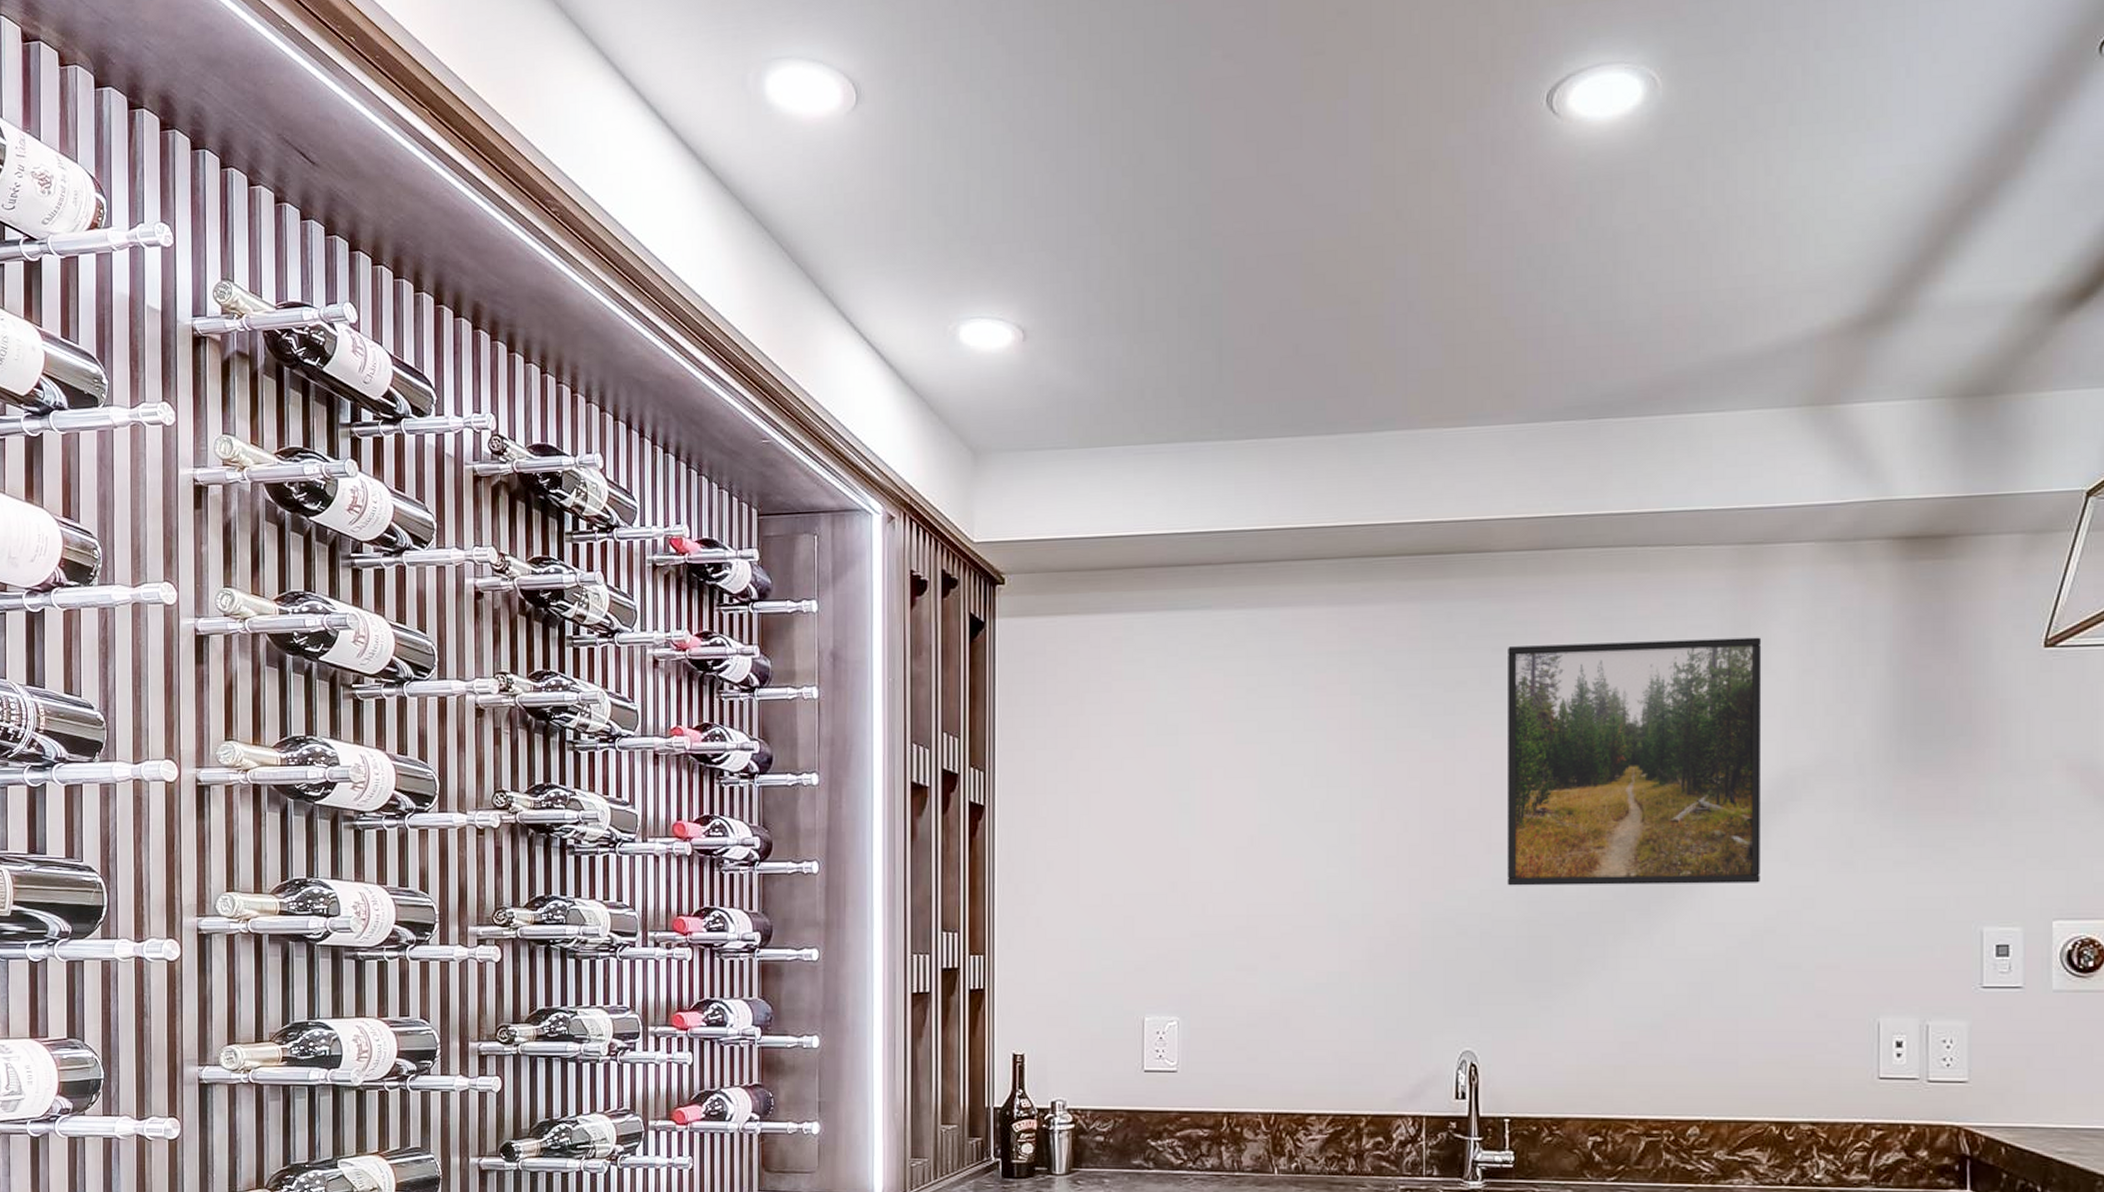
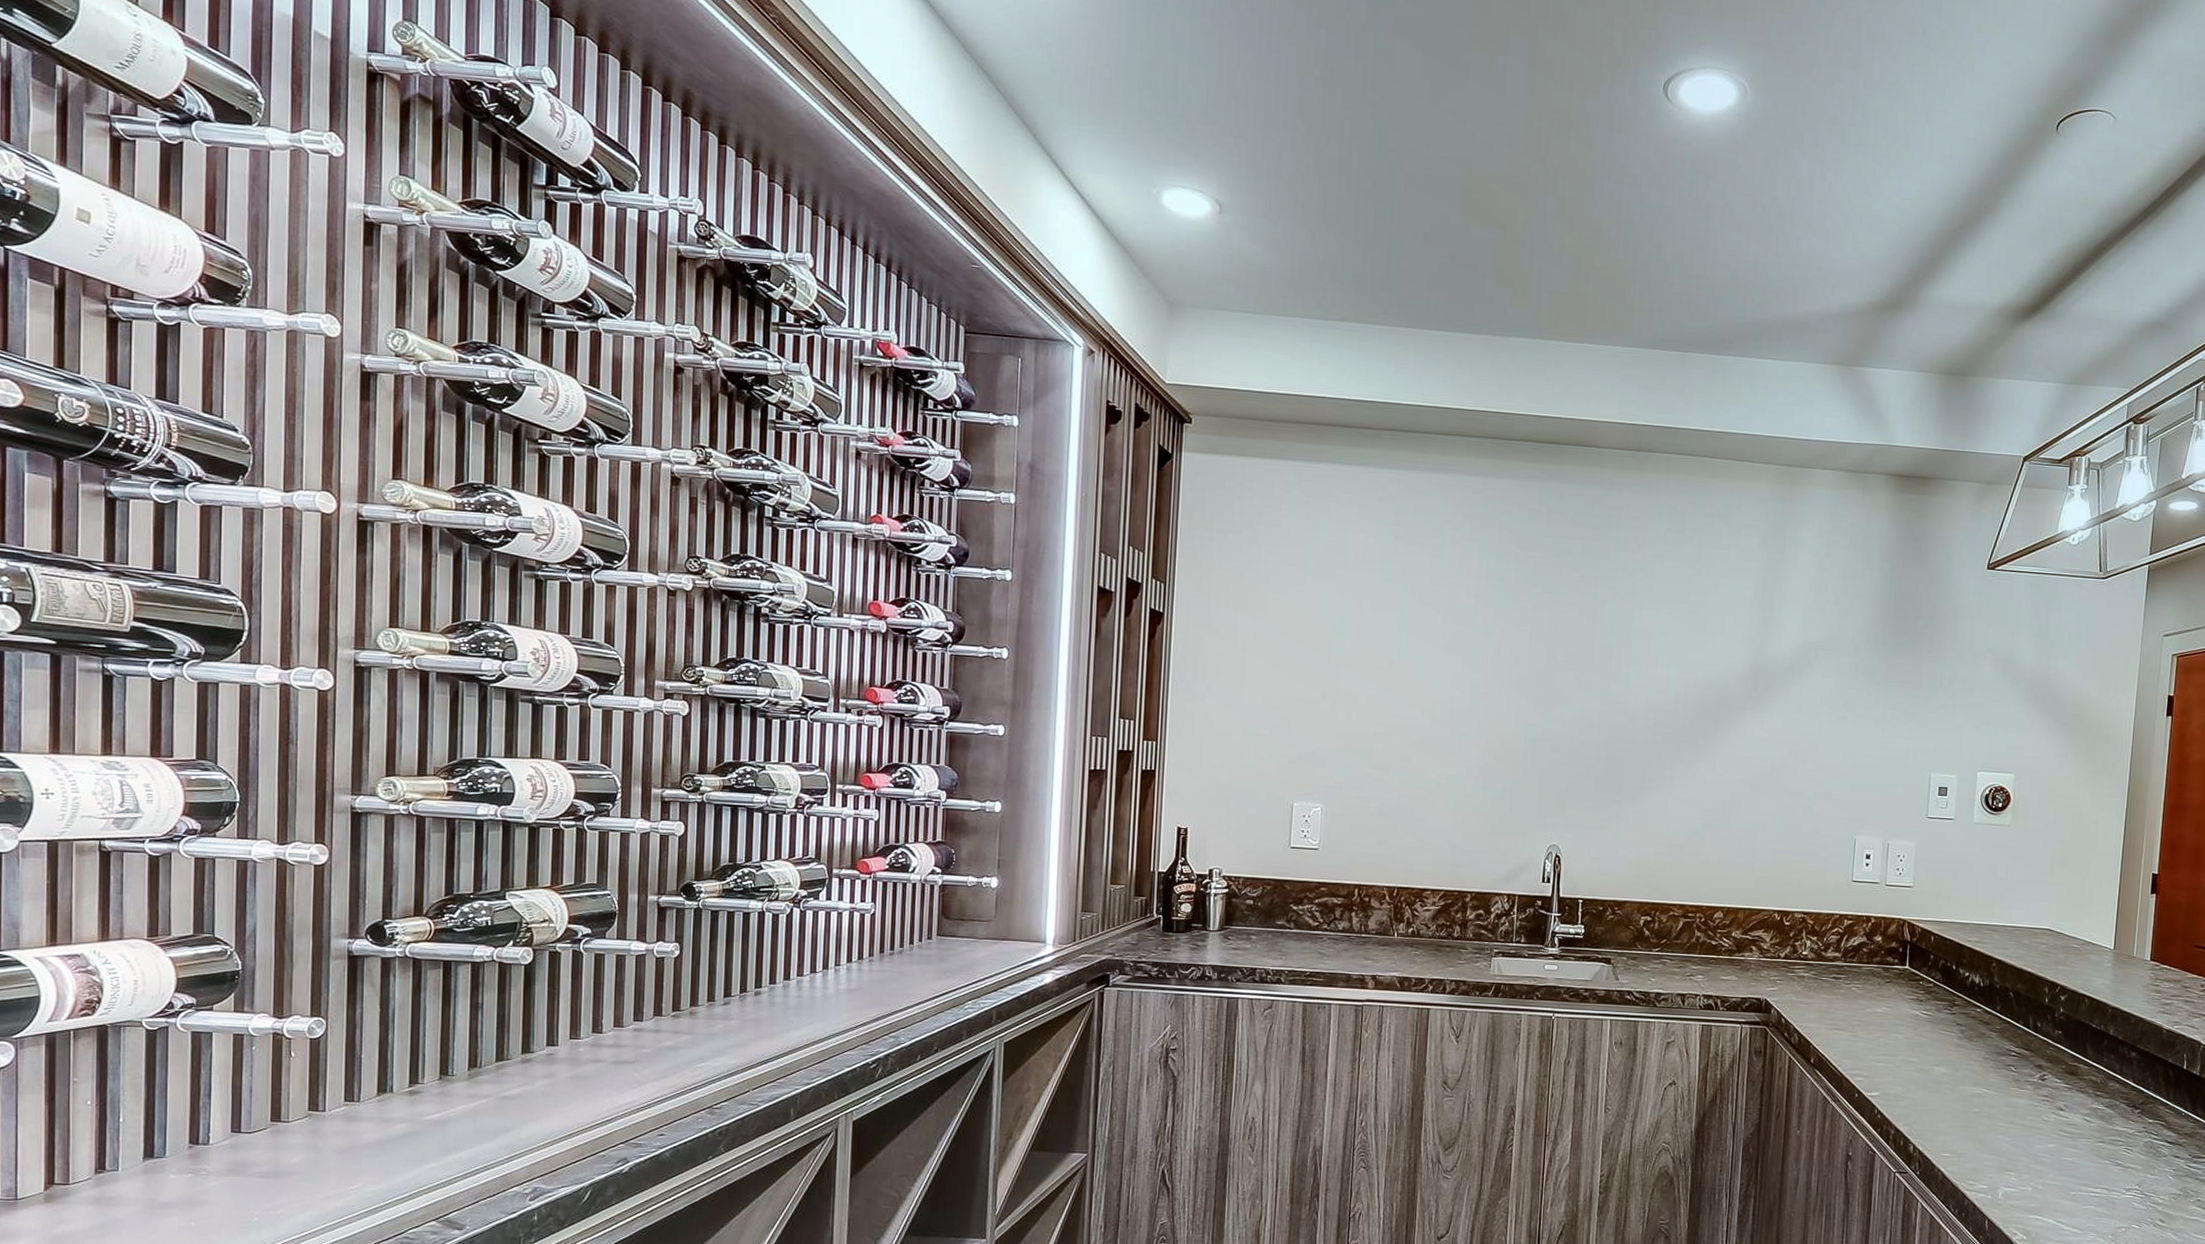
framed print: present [1506,637,1762,886] -> none [1592,525,1794,728]

